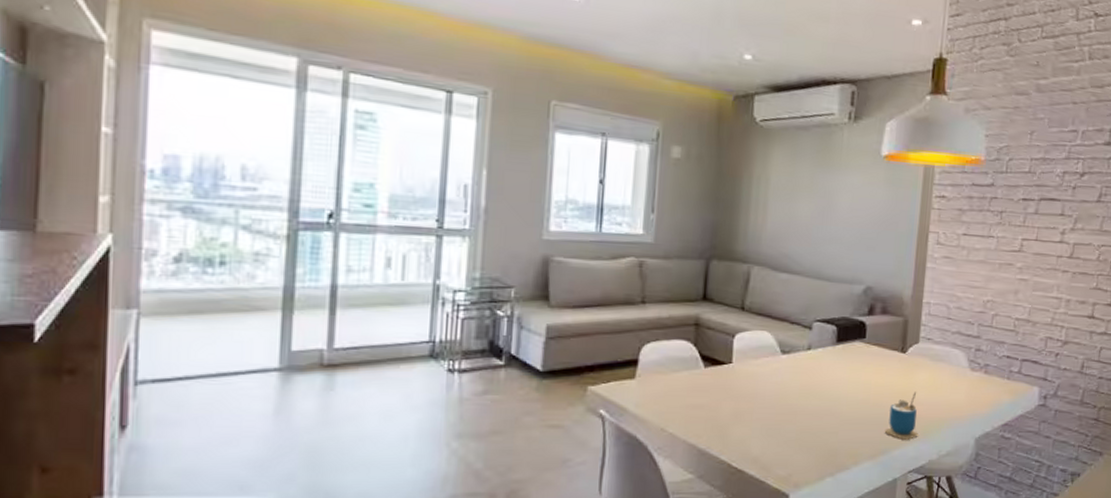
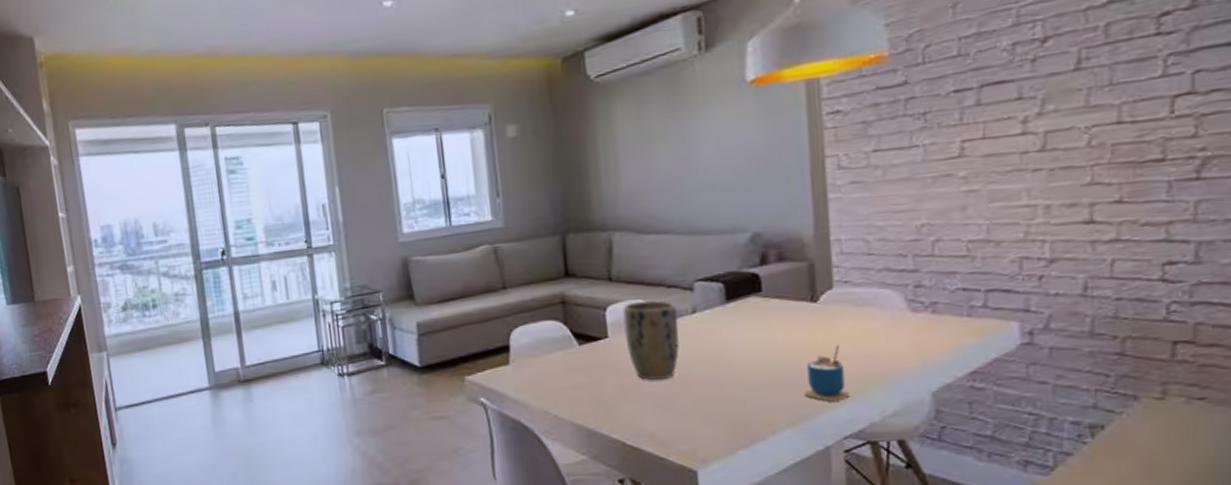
plant pot: none [747,333,795,407] -> present [623,300,679,380]

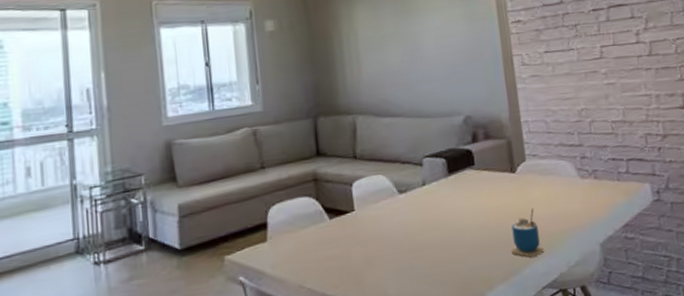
plant pot: present [623,300,679,380] -> none [366,175,414,248]

